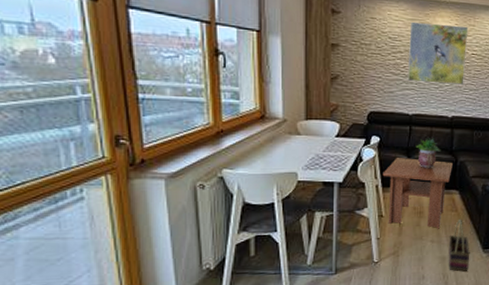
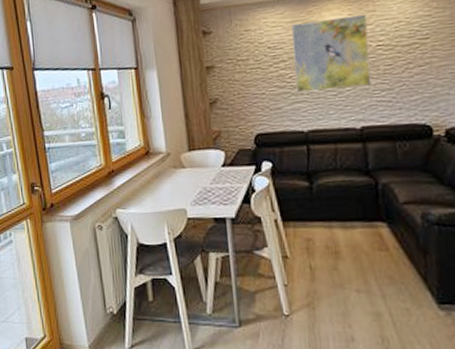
coffee table: present [382,158,453,229] -> none [280,184,373,275]
potted plant: present [415,138,441,168] -> none [317,157,353,195]
basket: present [448,219,470,272] -> none [381,260,419,335]

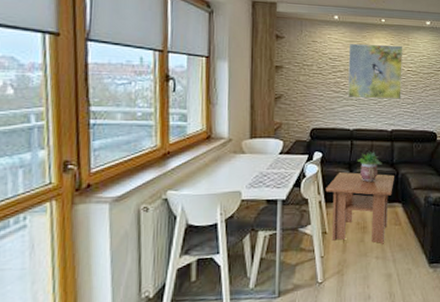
coffee table: none [280,184,373,275] -> present [325,172,394,245]
potted plant: none [317,157,353,195] -> present [357,151,382,182]

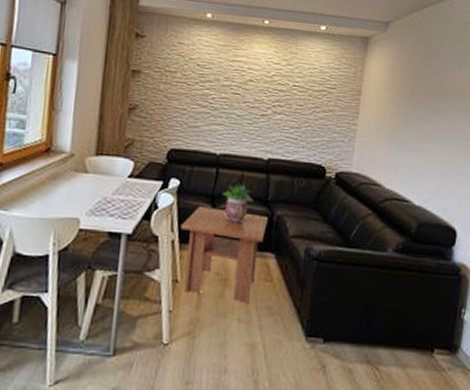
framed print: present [347,43,403,99] -> none [216,49,290,121]

